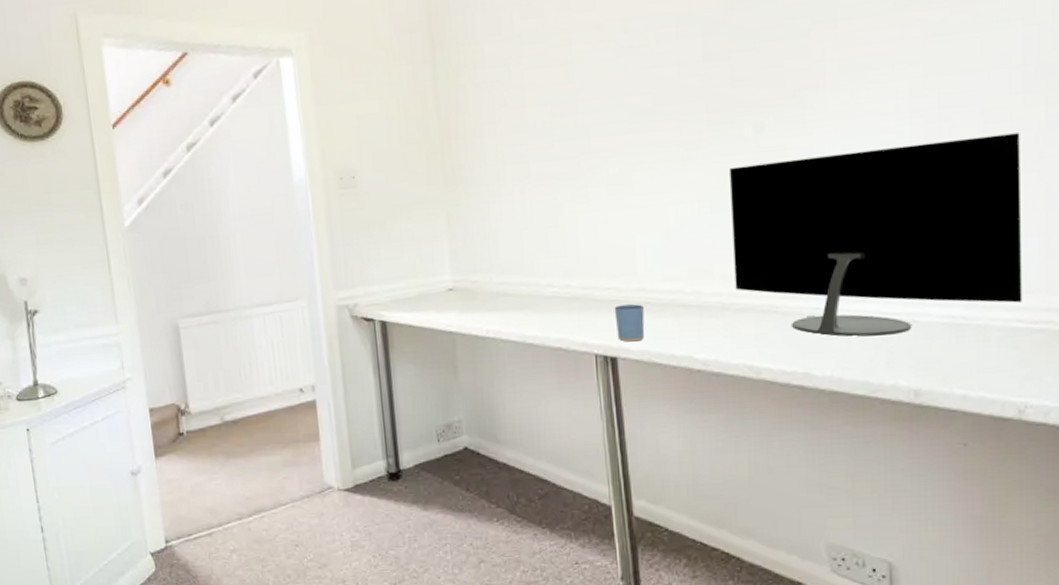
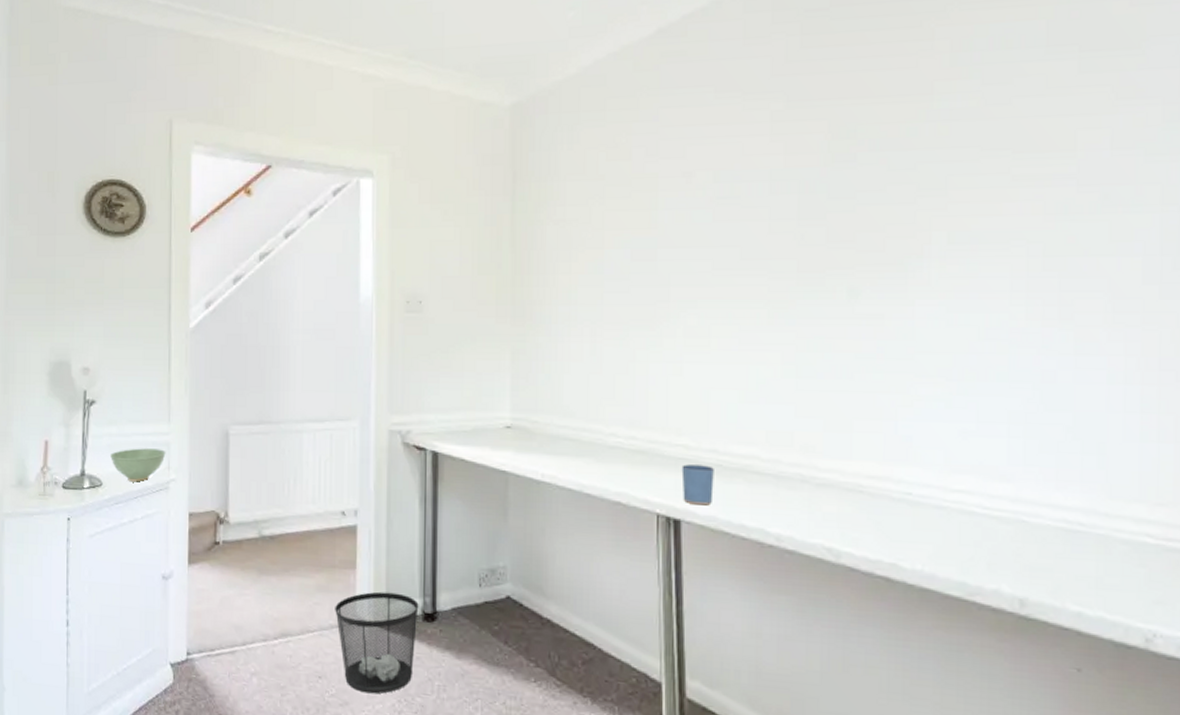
bowl: none [60,350,118,386] -> present [109,448,166,482]
waste bin: none [303,458,384,554] -> present [335,591,419,694]
monitor: present [728,133,1023,337] -> none [817,326,1155,533]

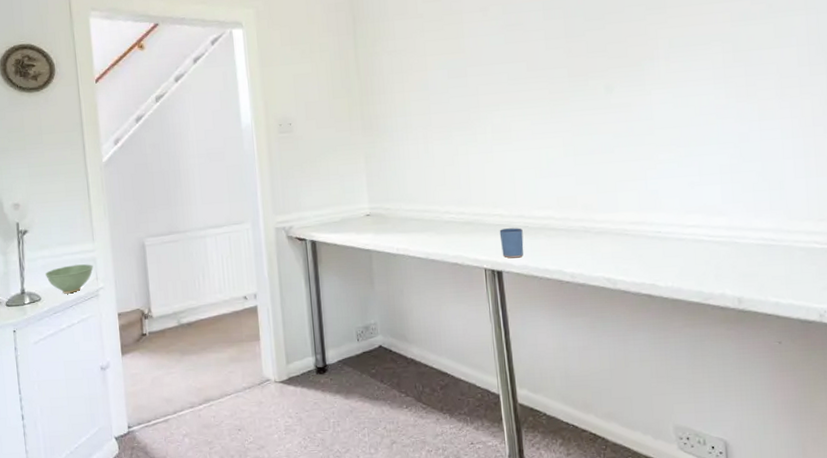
waste bin: present [335,591,419,694] -> none [246,355,313,437]

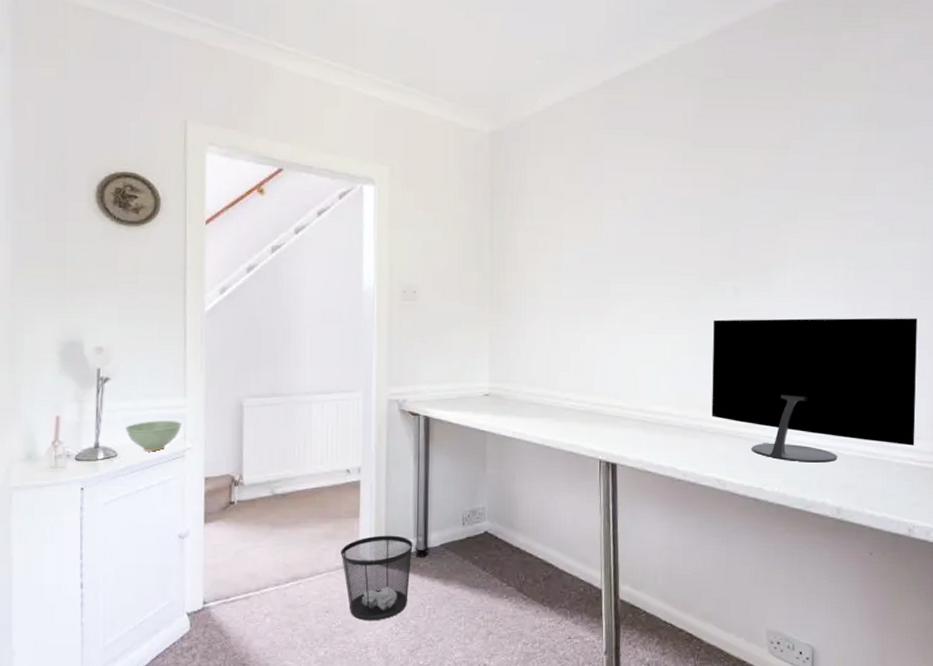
waste bin: none [246,355,313,437] -> present [341,535,413,621]
mug: present [499,228,524,259] -> none [617,421,641,452]
monitor: none [586,96,818,255] -> present [711,318,918,463]

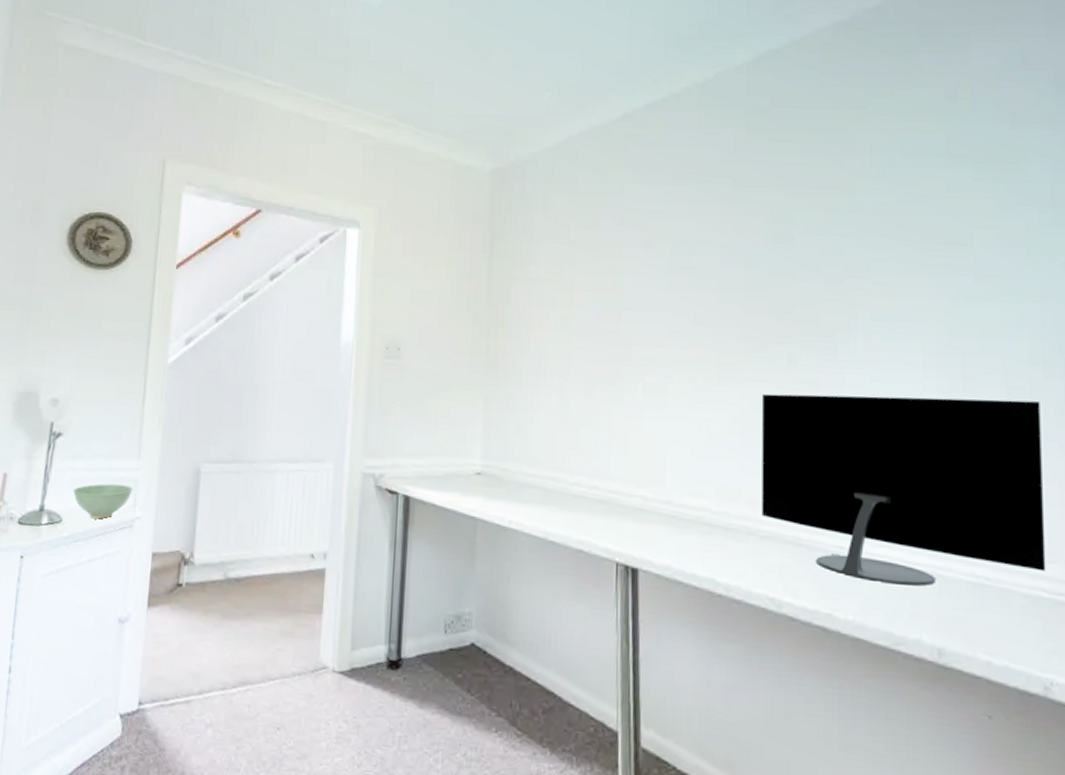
waste bin: present [341,535,413,621] -> none [298,637,384,746]

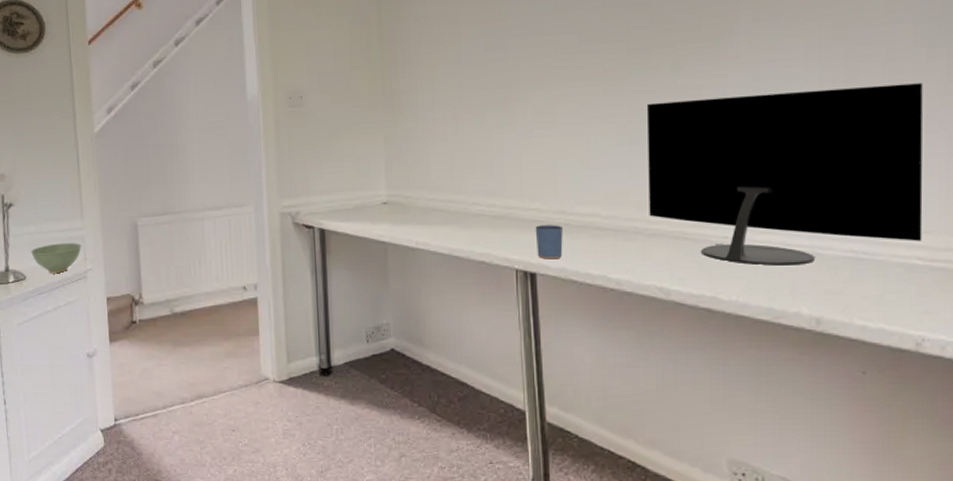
mug: none [639,515,669,555] -> present [535,225,563,259]

